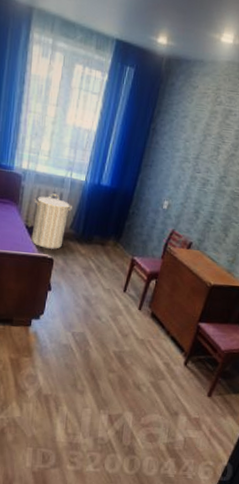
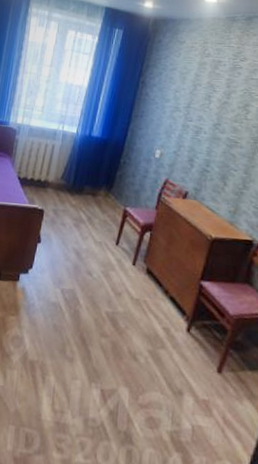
laundry hamper: present [31,193,72,249] -> none [23,145,63,200]

